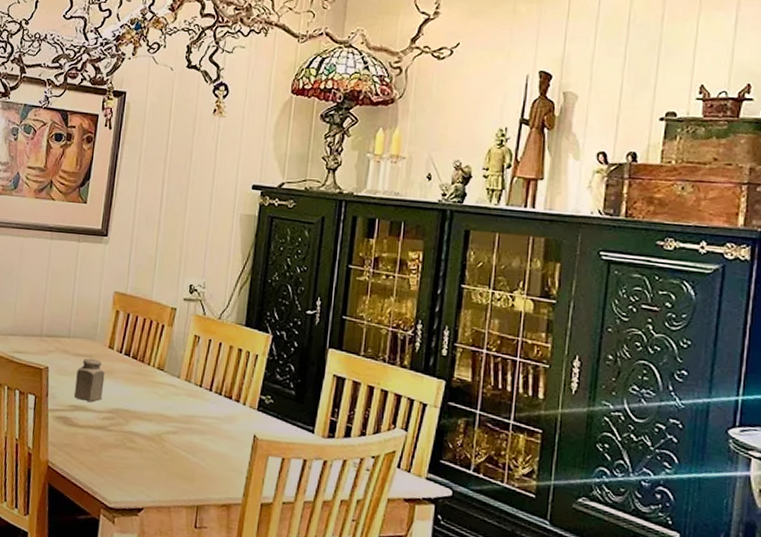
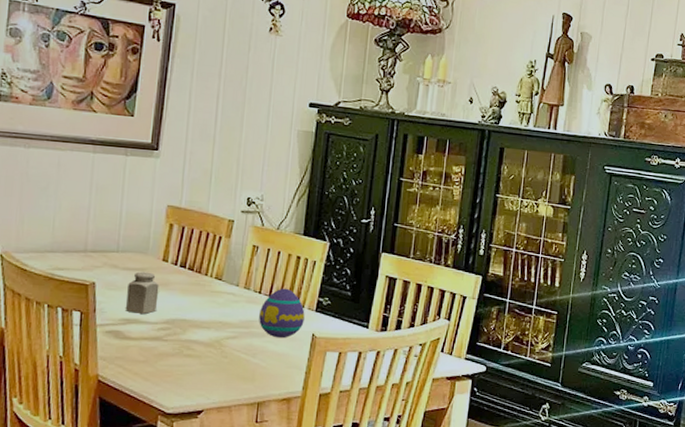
decorative egg: none [199,382,246,438] -> present [259,288,305,339]

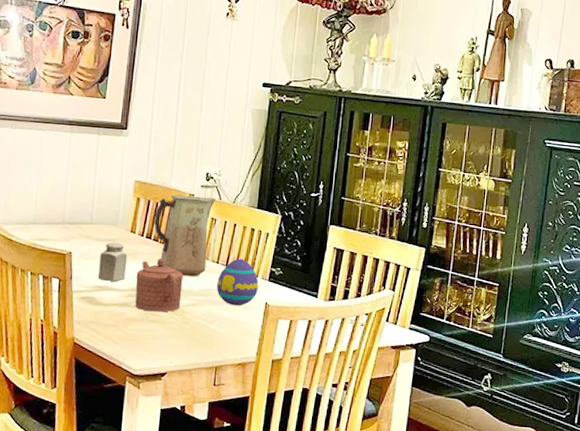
teapot: none [168,288,222,346] -> present [135,258,183,312]
vase: none [189,220,259,307] -> present [154,194,216,276]

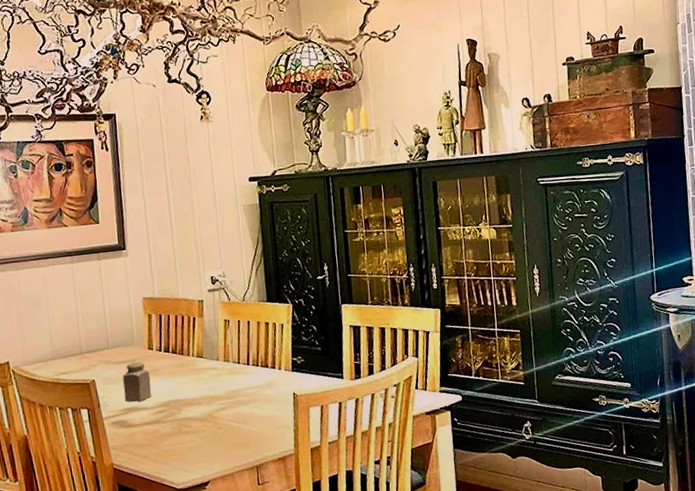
teapot: present [135,258,183,312] -> none [161,369,210,424]
vase: present [154,194,216,276] -> none [168,299,229,383]
decorative egg: present [216,258,259,306] -> none [241,354,284,403]

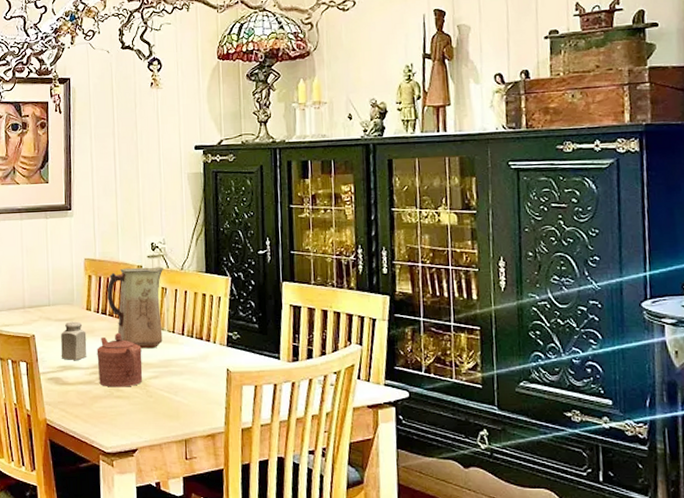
teapot: none [161,369,210,424] -> present [97,332,143,388]
vase: none [168,299,229,383] -> present [107,267,164,349]

